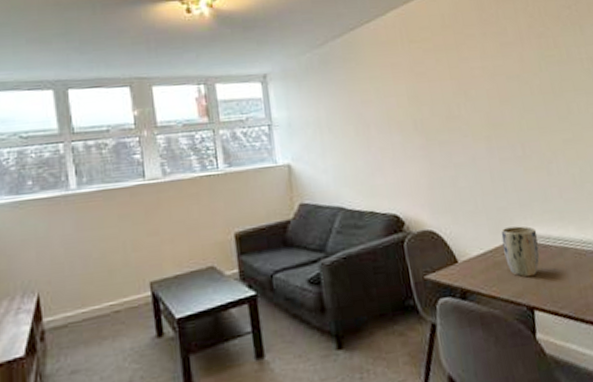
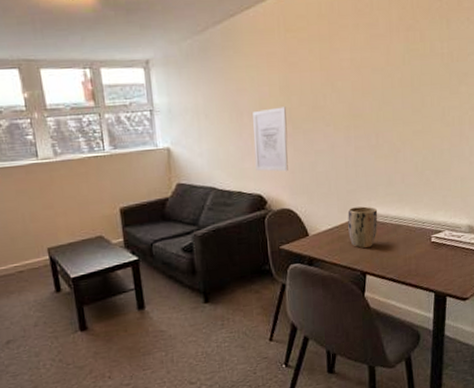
wall art: none [380,117,426,188] -> present [253,107,288,172]

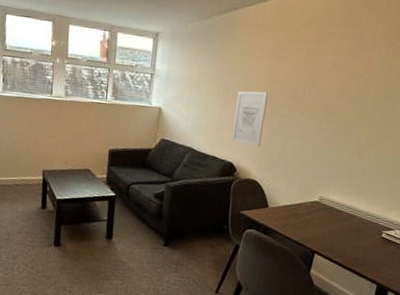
plant pot: present [347,206,378,249] -> none [304,190,336,230]

